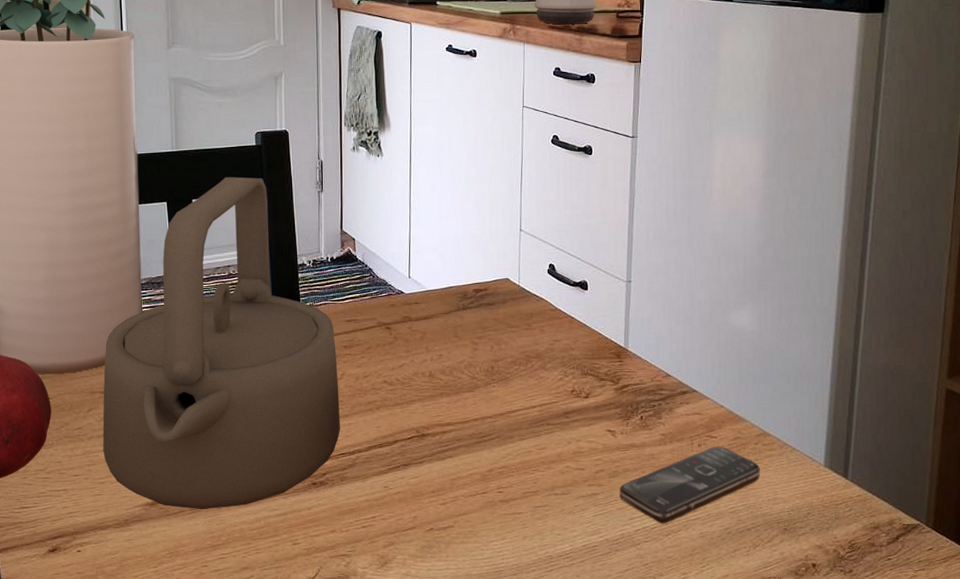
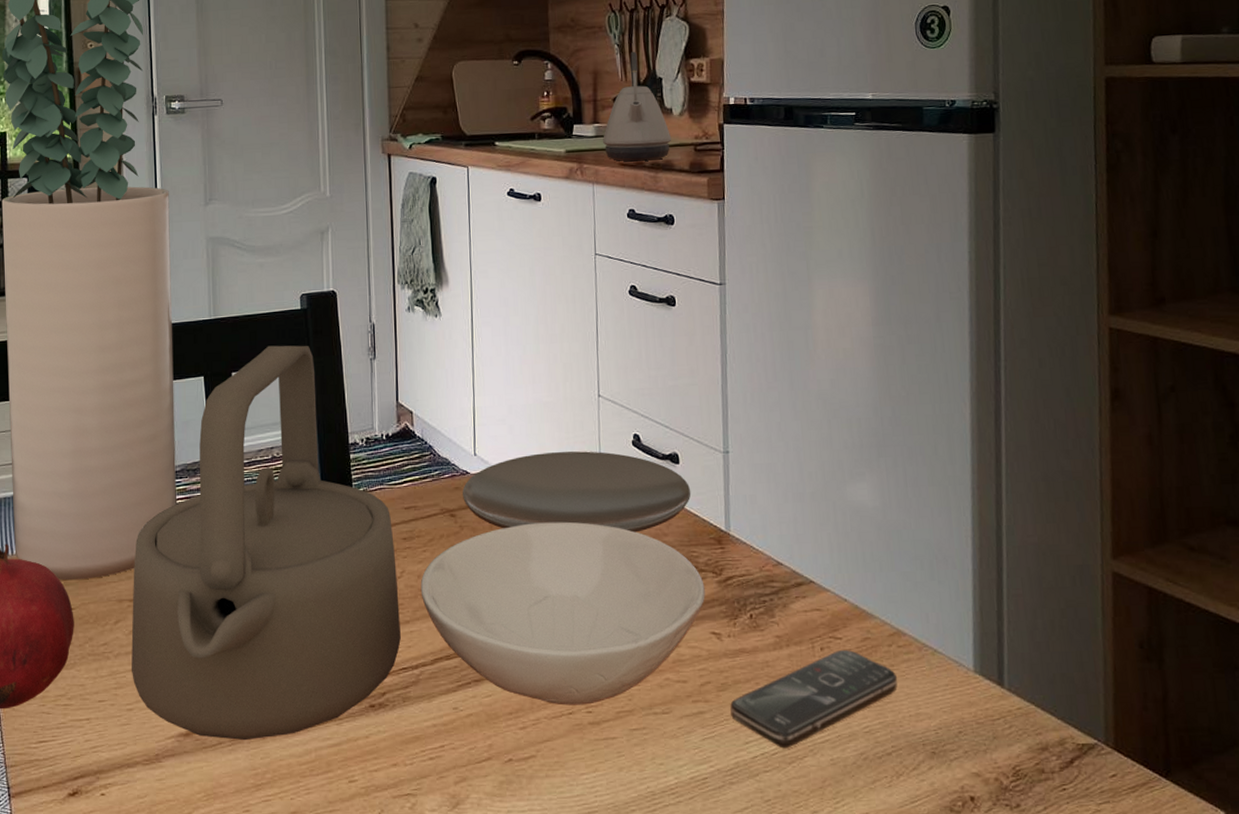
soup bowl: none [358,336,604,486] -> present [420,521,706,706]
plate: none [397,277,597,347] -> present [462,451,691,533]

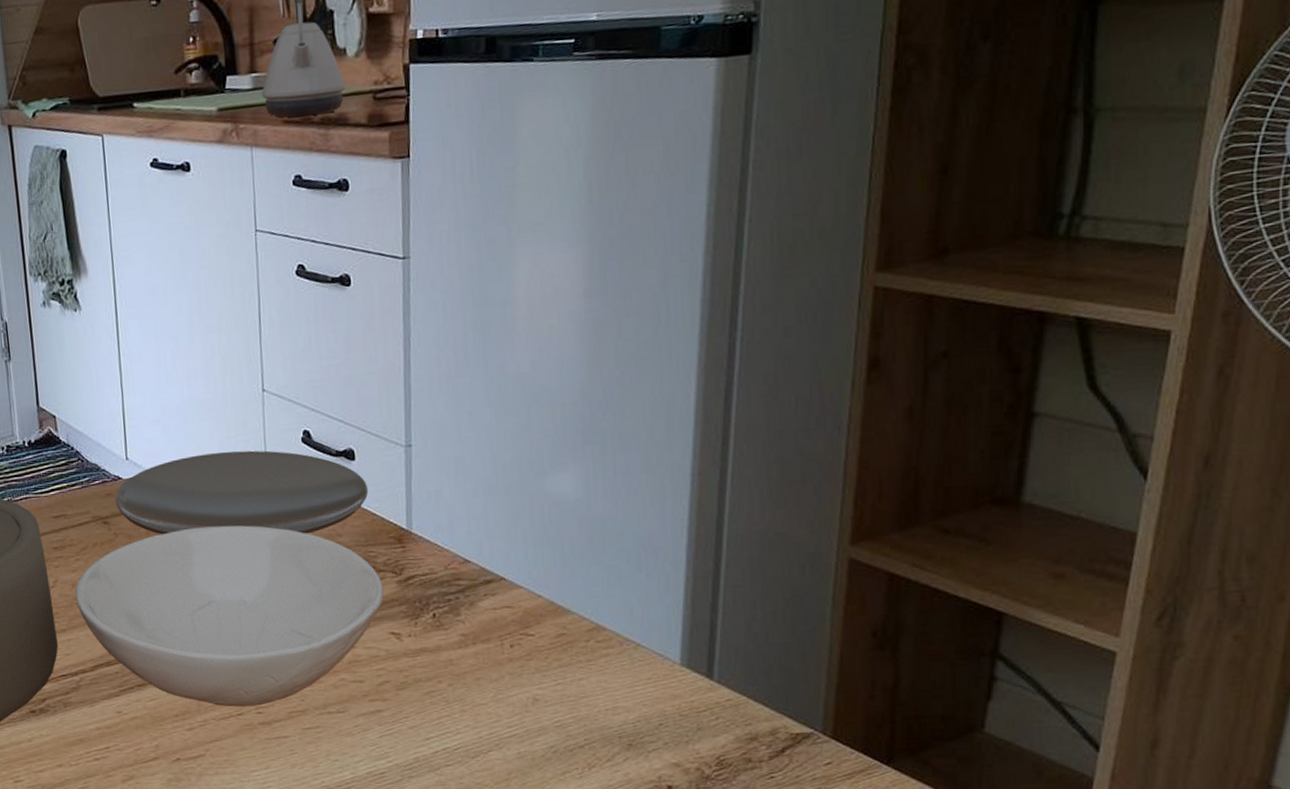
mobile phone: present [730,650,898,749] -> none [410,646,595,744]

